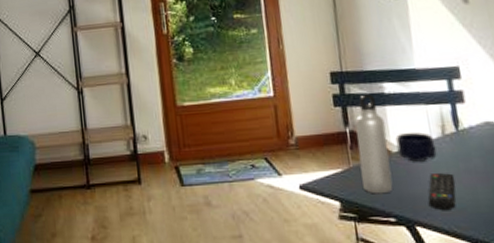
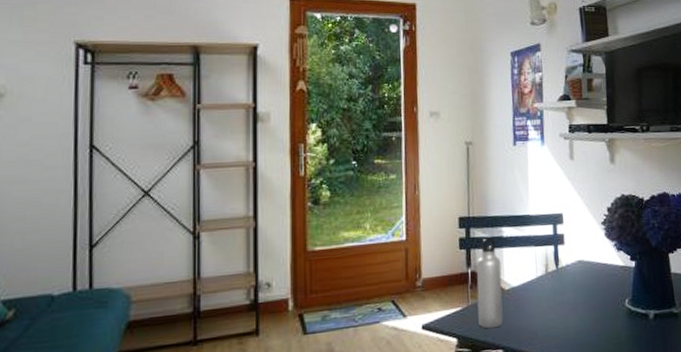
mug: present [395,132,437,162] -> none [509,271,540,298]
remote control: present [428,173,456,210] -> none [530,306,553,339]

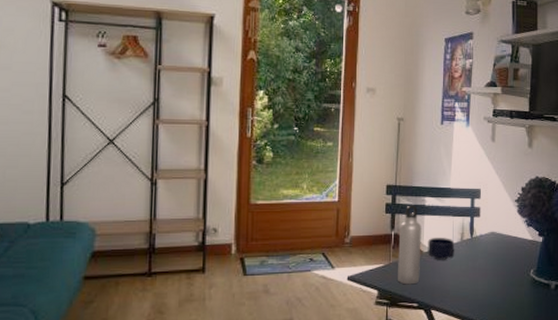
mug: none [509,271,540,298] -> present [427,238,455,260]

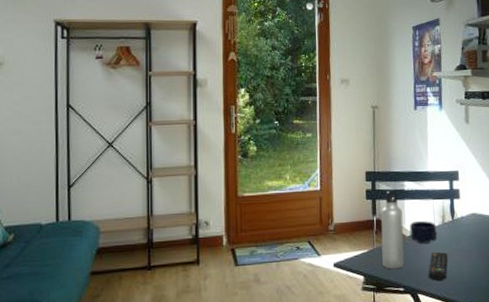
remote control: none [443,269,464,297] -> present [428,252,448,281]

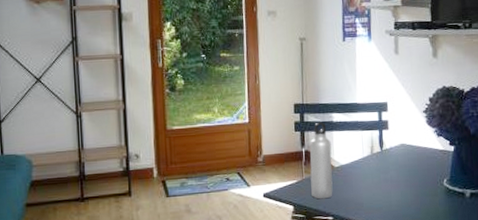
mug: present [409,221,437,244] -> none [338,152,366,174]
remote control: present [428,252,448,281] -> none [356,182,377,210]

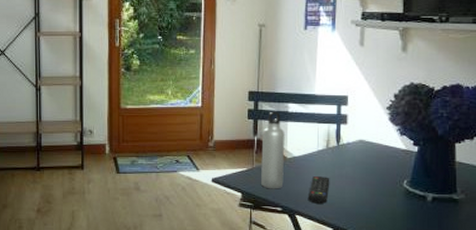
remote control: none [356,182,377,210] -> present [307,176,330,204]

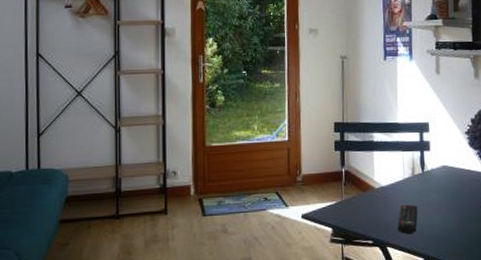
water bottle: present [261,111,285,189] -> none [349,141,373,222]

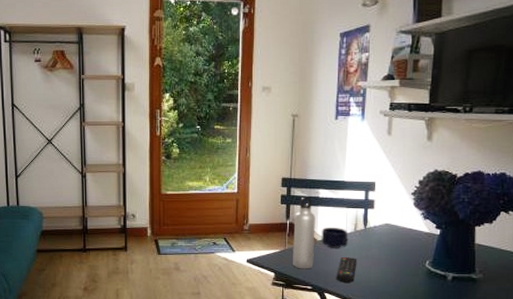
water bottle: none [349,141,373,222] -> present [293,196,316,269]
mug: none [378,173,407,196] -> present [321,228,348,248]

